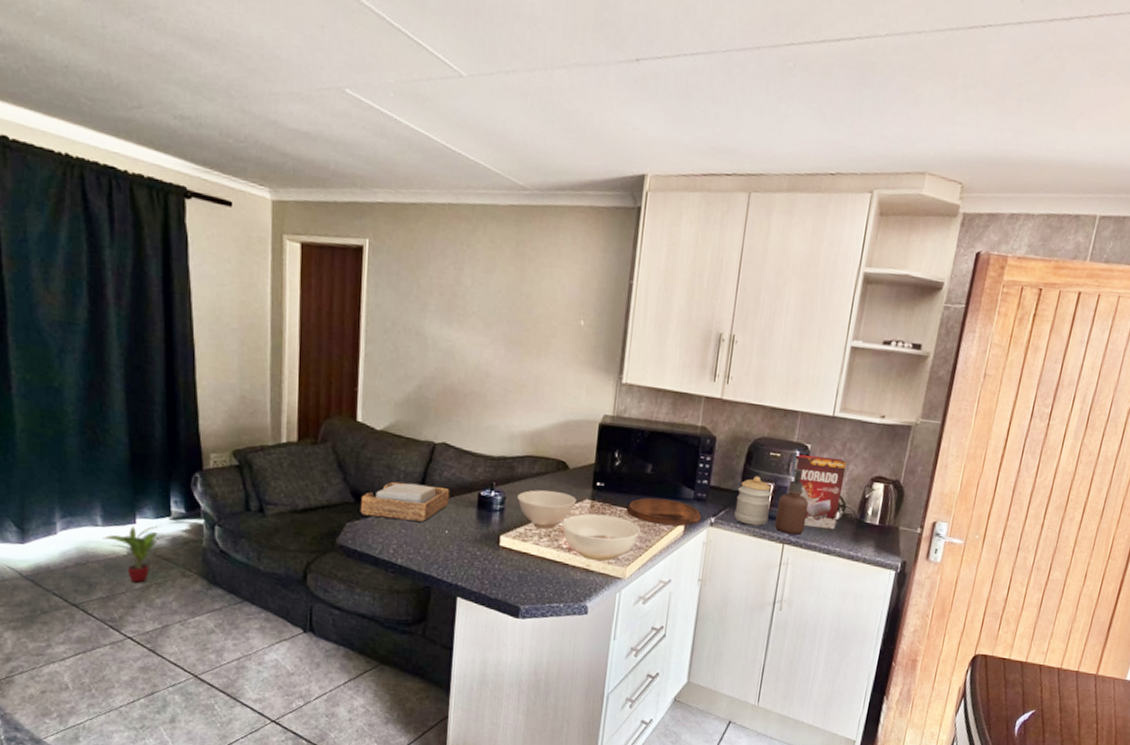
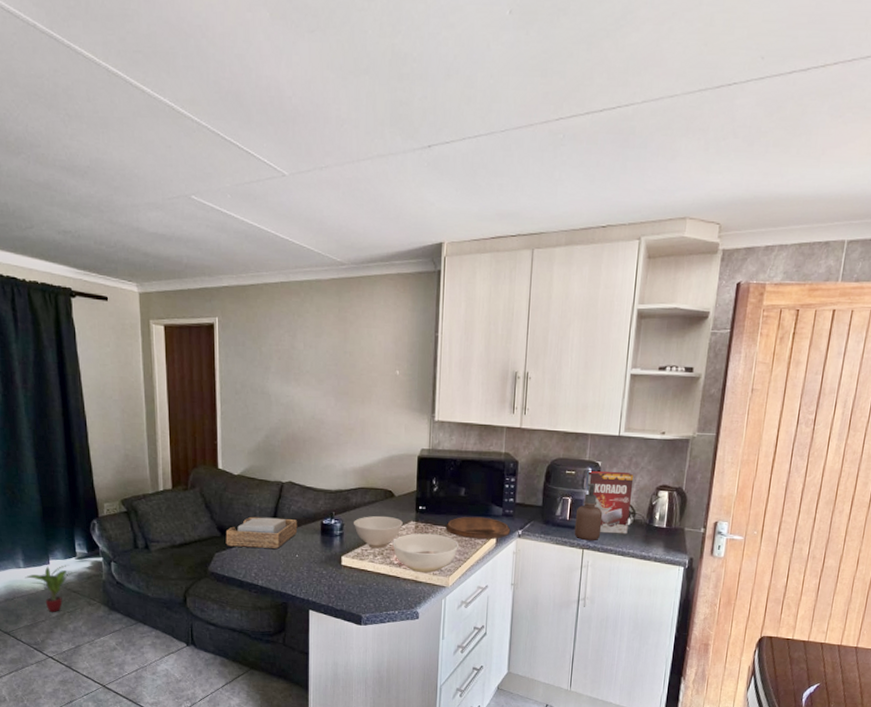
jar: present [734,476,773,526] -> none [538,492,571,535]

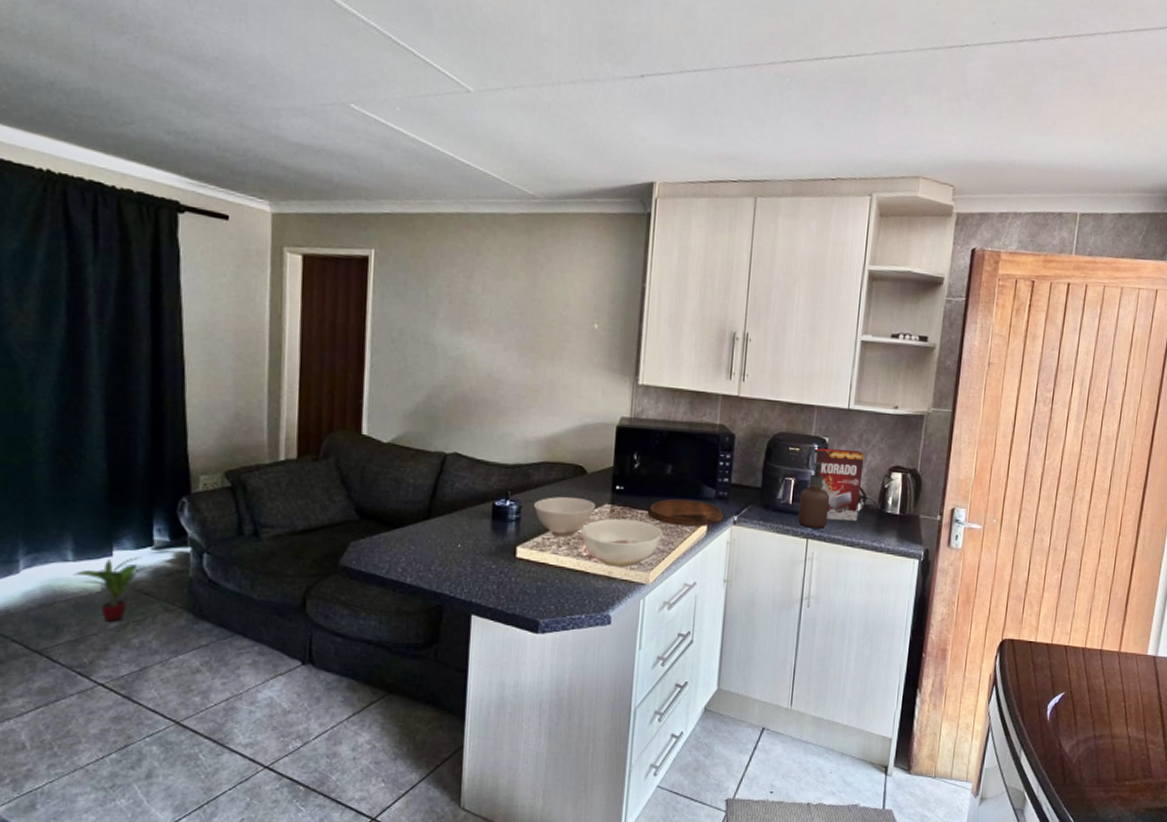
napkin holder: present [225,516,298,550] -> none [365,495,463,538]

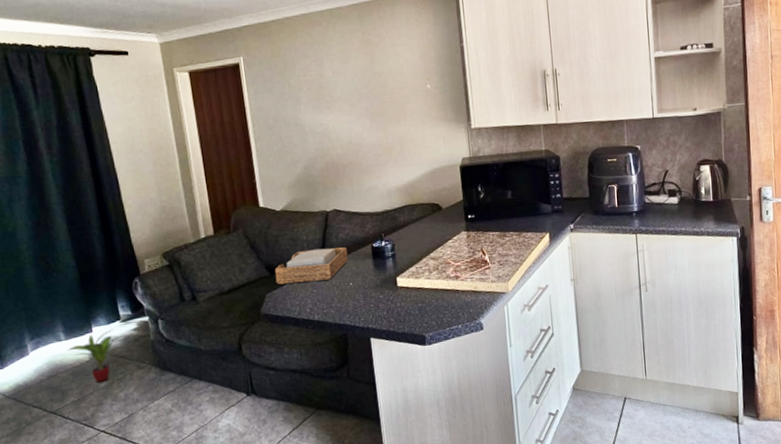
napkin holder: none [365,495,463,538] -> present [275,247,348,285]
bowl: present [534,496,596,538] -> none [404,230,454,265]
bowl: present [581,518,664,568] -> none [446,240,514,283]
cutting board: present [647,498,725,527] -> none [497,216,563,241]
soap dispenser: present [797,461,830,530] -> none [623,167,651,226]
cereal box: present [808,447,865,522] -> none [627,152,677,216]

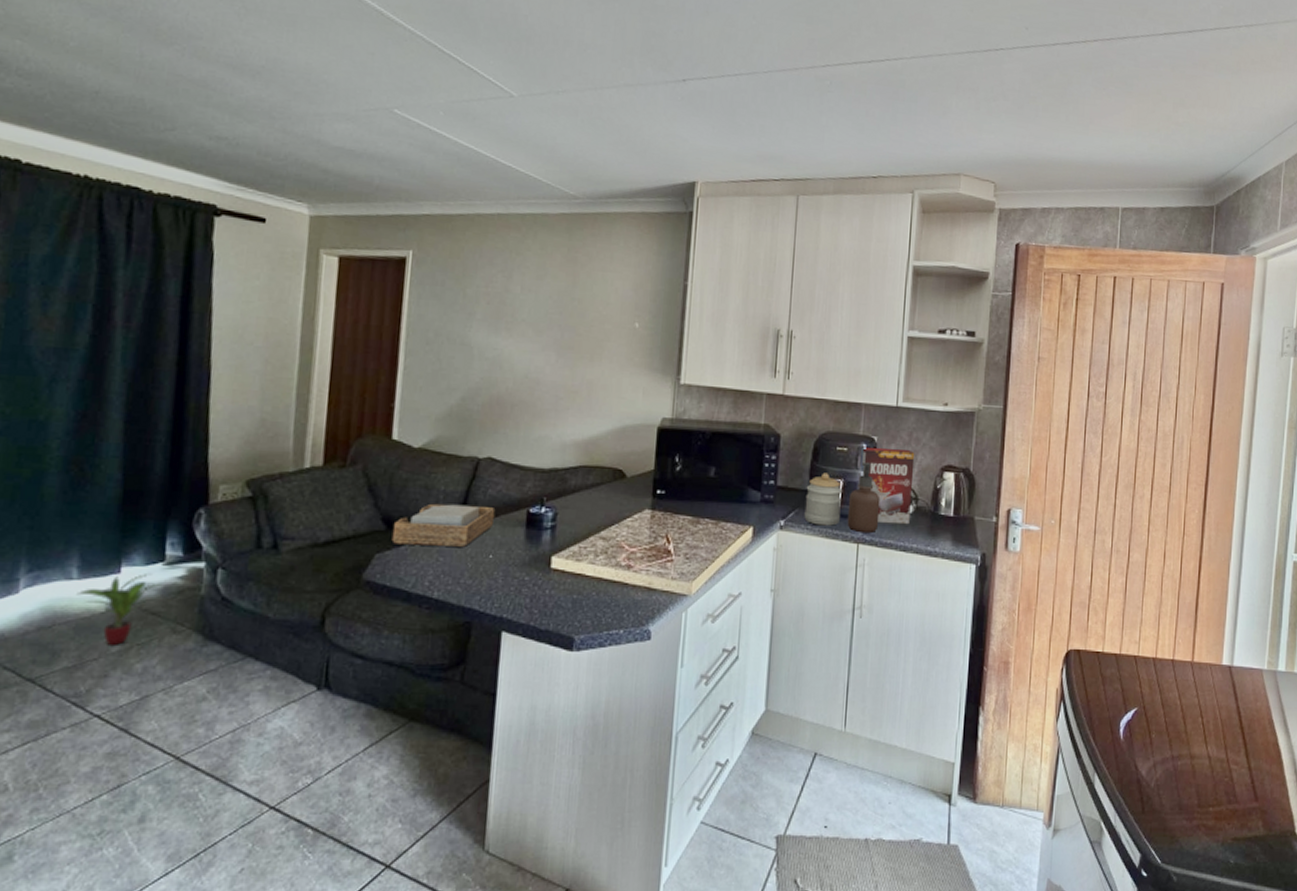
jar: none [587,181,619,224] -> present [804,473,843,526]
soap dispenser: none [623,167,651,226] -> present [847,461,881,534]
cereal box: none [627,152,677,216] -> present [858,446,915,525]

